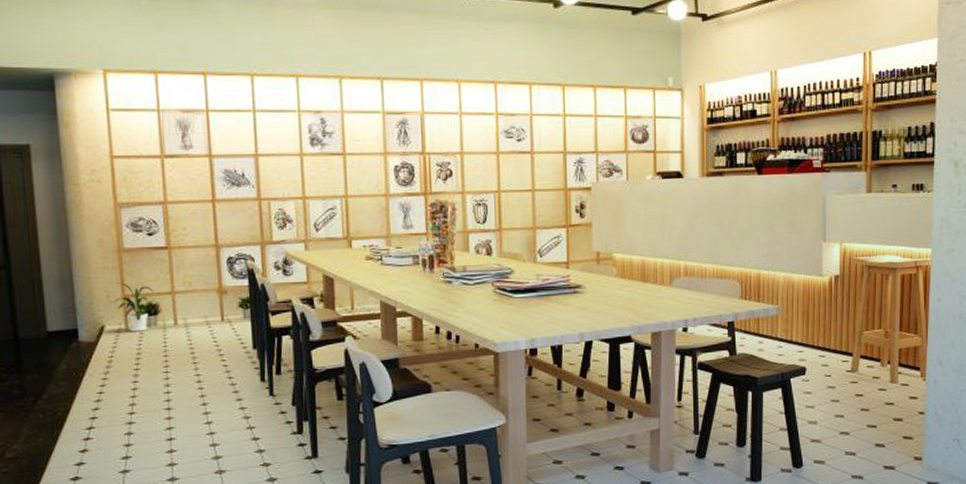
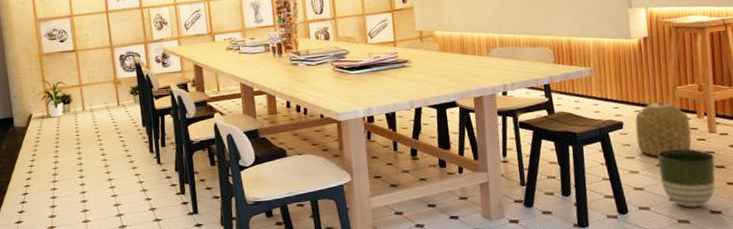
basket: none [818,346,873,407] -> present [635,101,692,157]
planter: none [837,398,894,462] -> present [657,149,715,208]

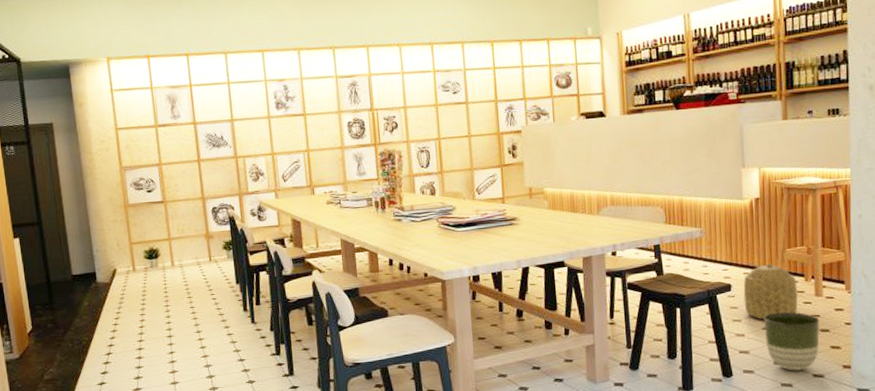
house plant: present [38,80,67,118] -> none [123,232,155,273]

